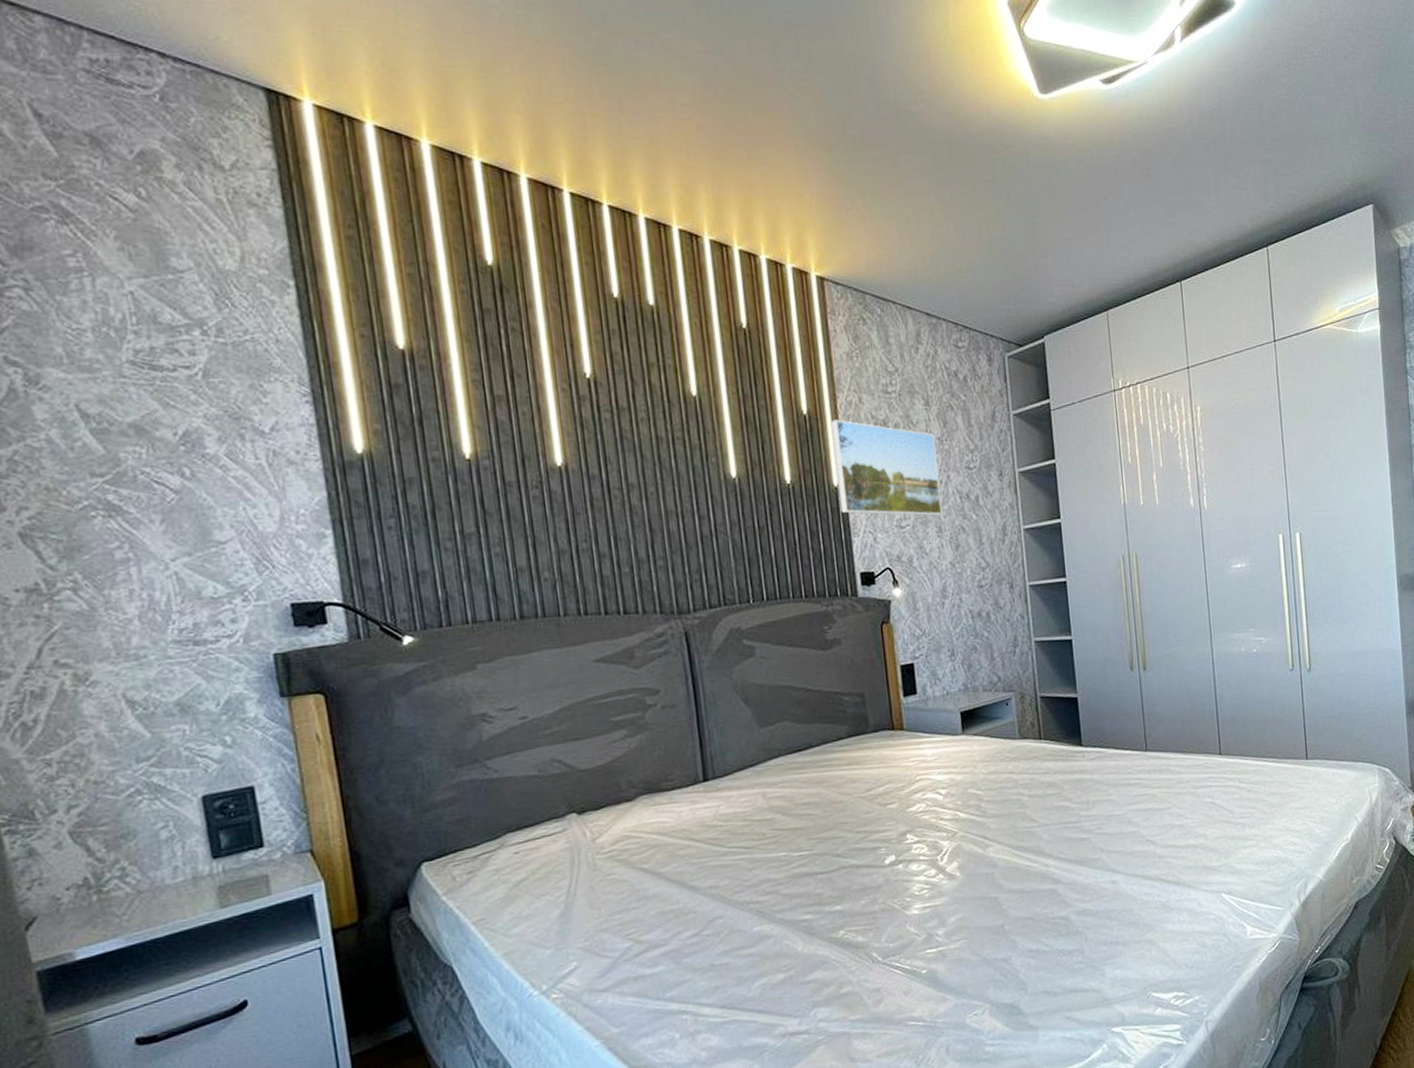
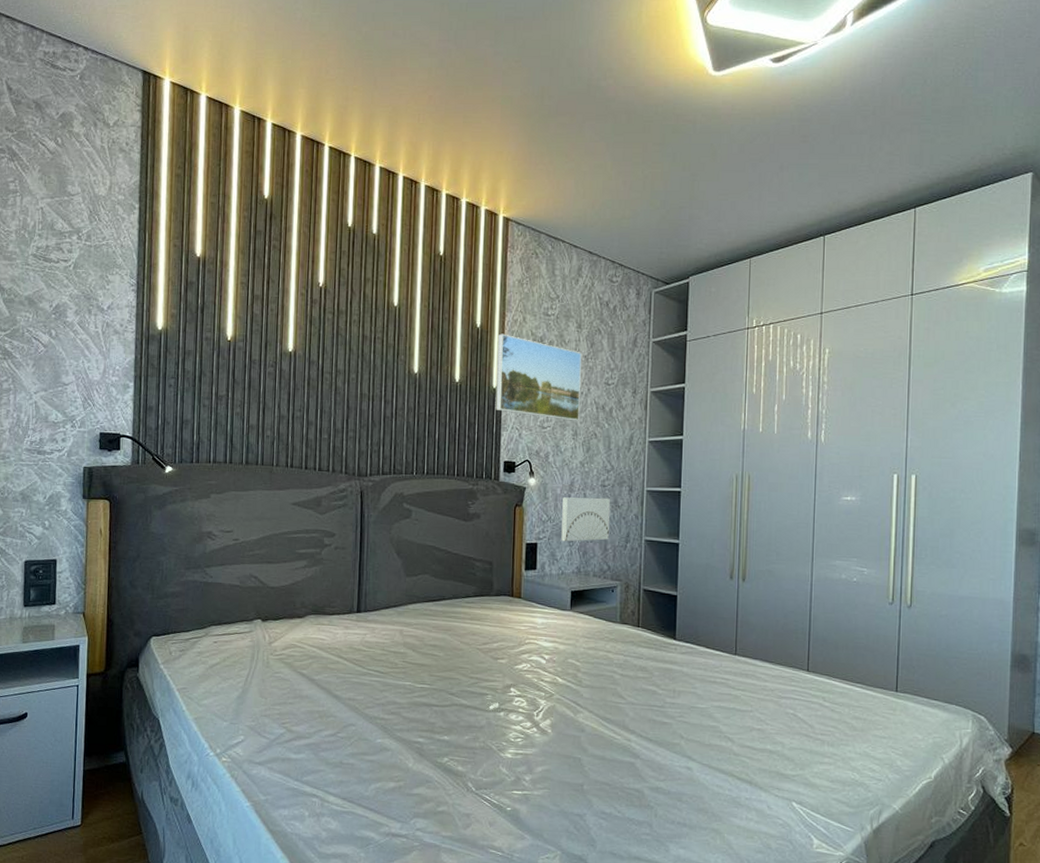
wall art: none [936,599,996,657] -> present [561,497,611,542]

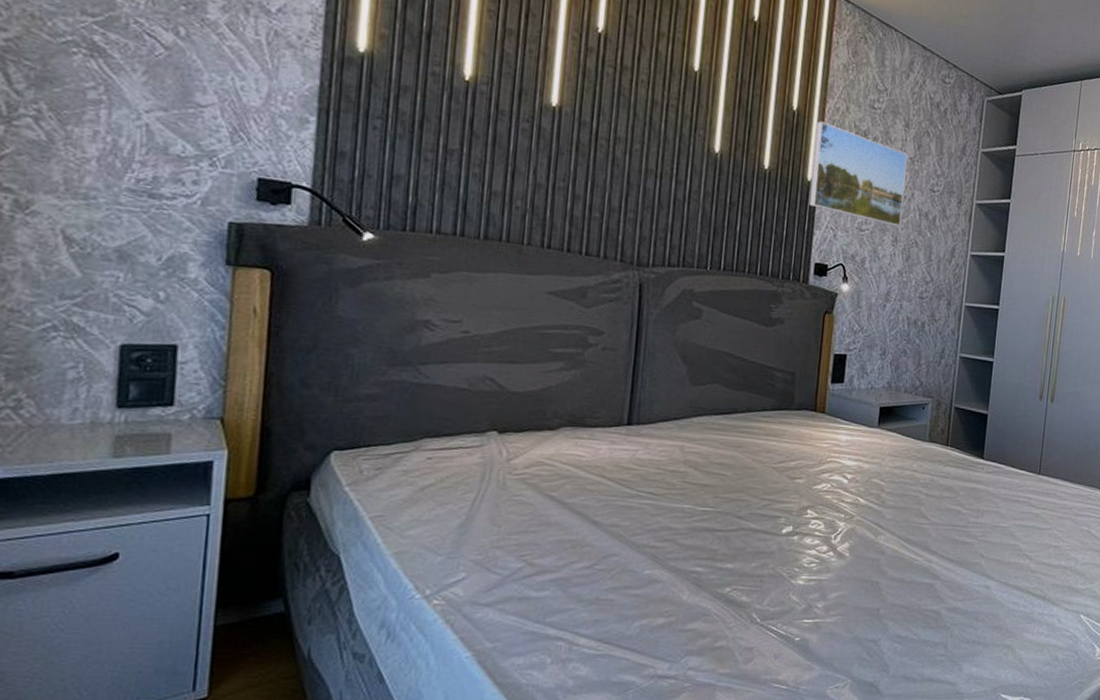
wall art: present [561,497,611,542] -> none [873,307,928,355]

